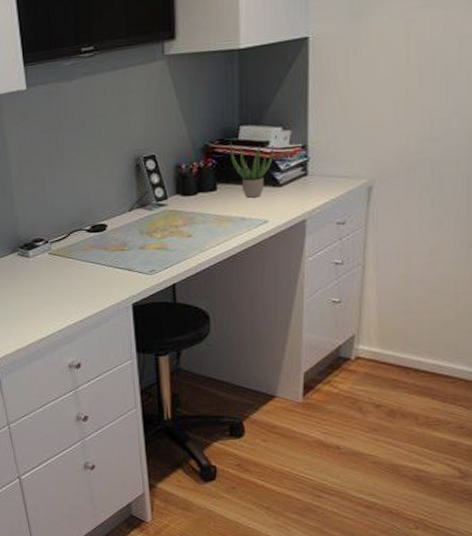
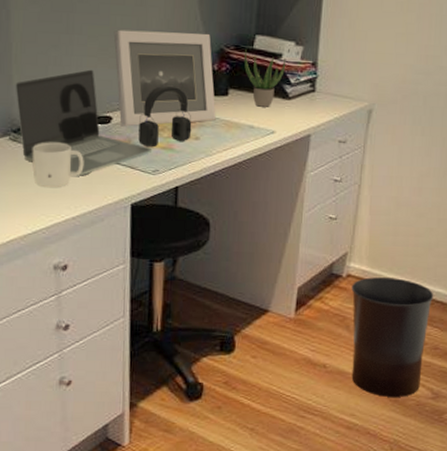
laptop: none [17,182,148,282] -> present [15,69,153,176]
mug: none [38,253,86,296] -> present [32,142,84,188]
picture frame: none [100,131,206,232] -> present [113,29,216,127]
headphones: none [132,187,184,250] -> present [137,85,192,148]
waste bin: none [362,357,456,477] -> present [351,277,434,397]

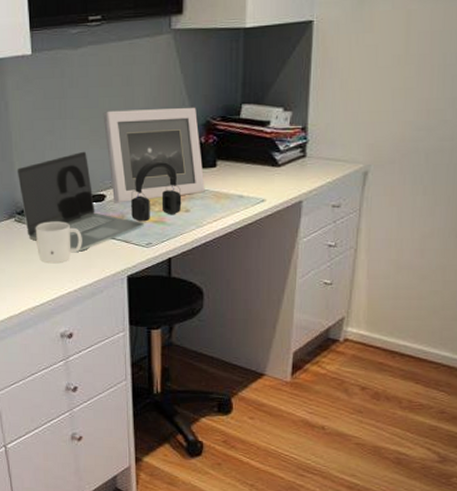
potted plant: present [243,50,286,107] -> none [230,120,275,176]
waste bin: present [351,277,434,397] -> none [349,341,440,460]

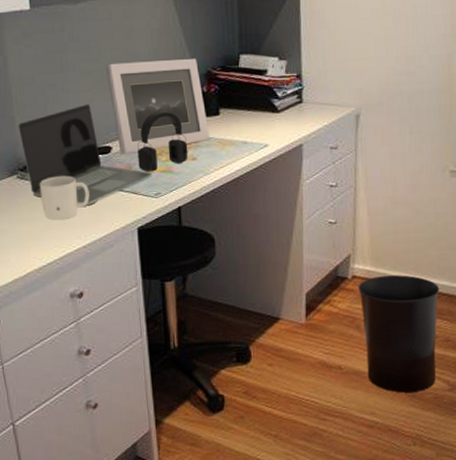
waste bin: none [349,341,440,460] -> present [358,275,440,393]

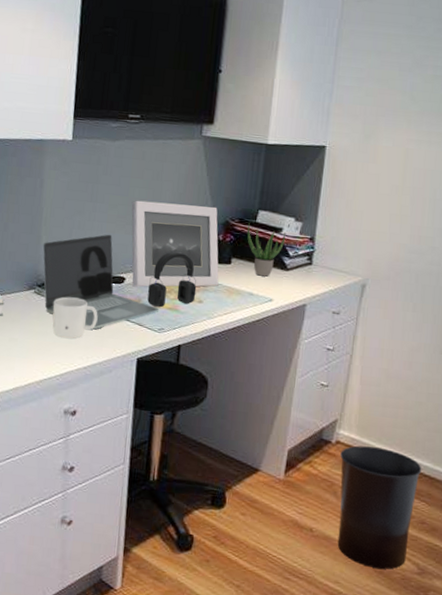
potted plant: none [230,70,272,123] -> present [246,223,286,277]

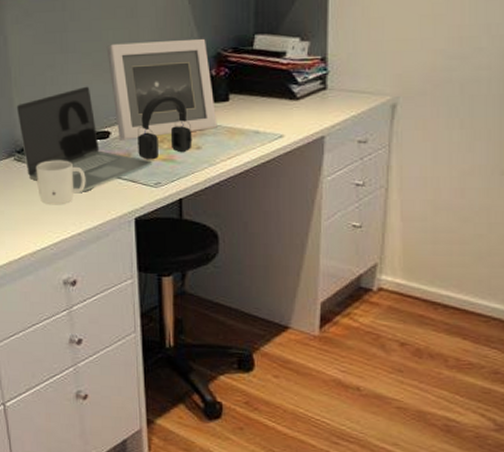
potted plant: present [246,223,286,277] -> none [243,51,291,110]
waste bin: present [337,445,422,569] -> none [385,291,489,427]

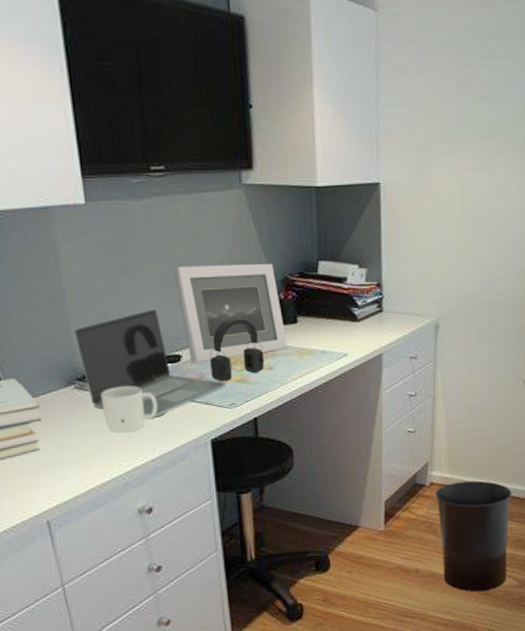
waste bin: none [385,291,489,427] -> present [435,480,512,592]

